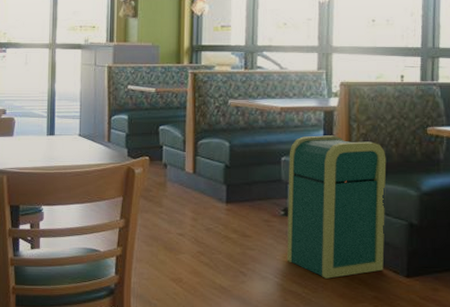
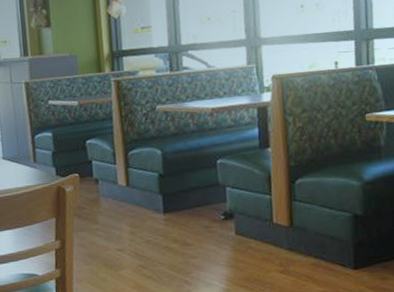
trash can: present [287,135,387,279] -> none [224,132,331,279]

